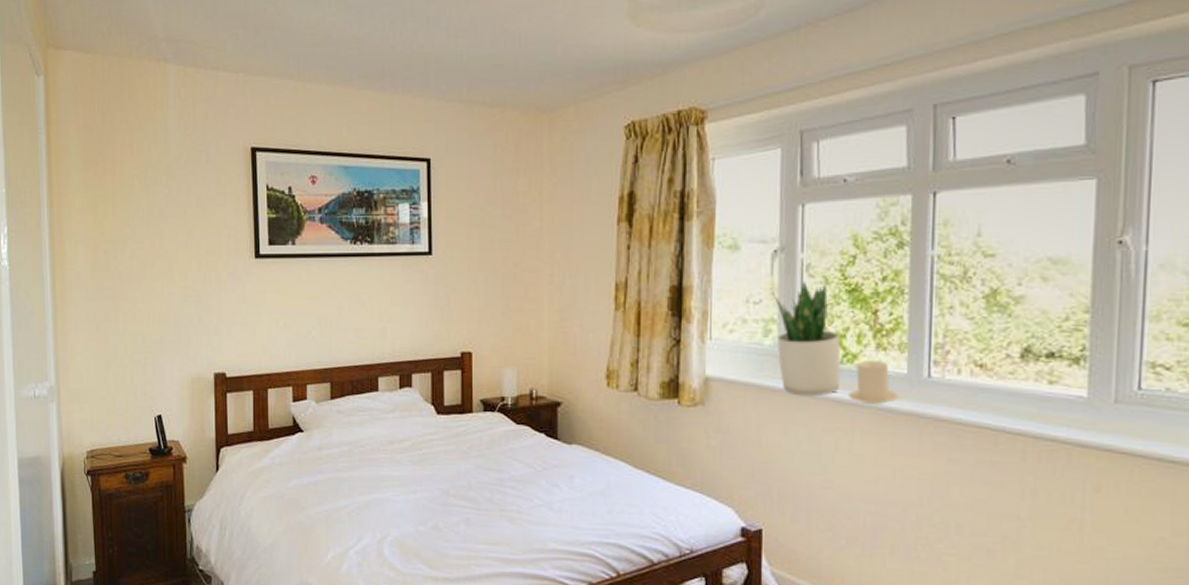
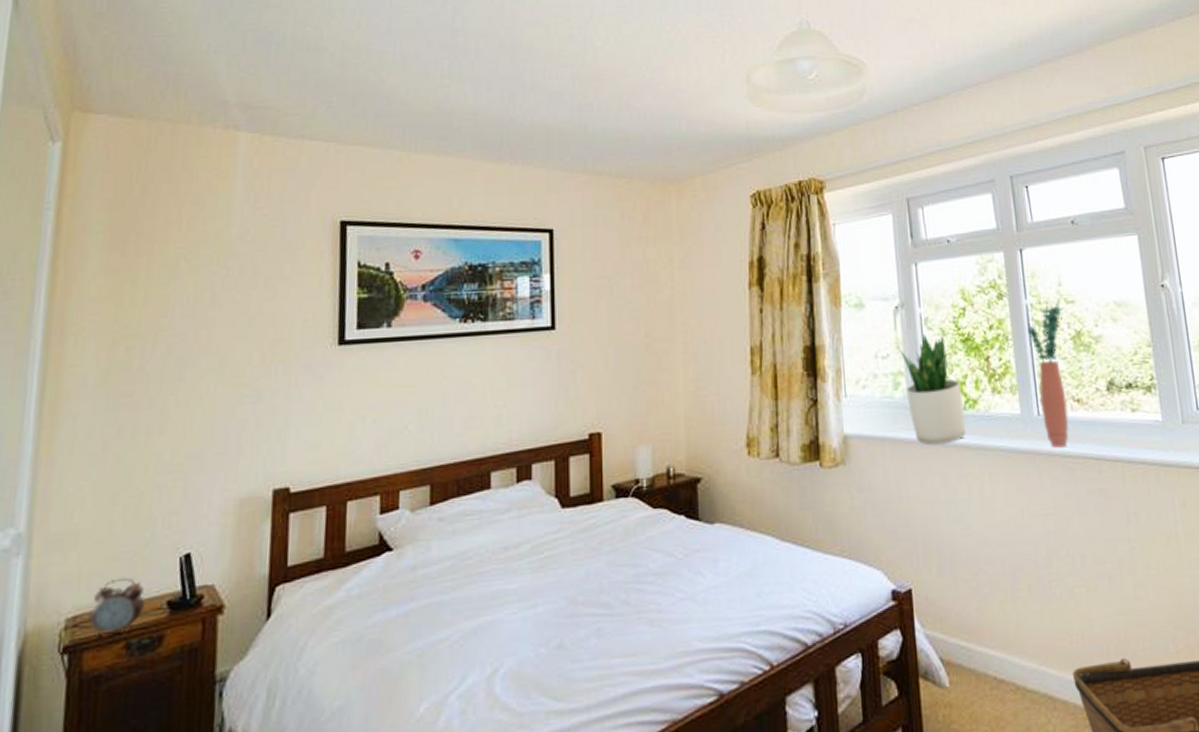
alarm clock: none [100,427,135,468] -> present [89,577,146,639]
candle: present [849,361,899,404] -> none [974,404,1017,447]
vase: none [930,253,978,414] -> present [1027,301,1069,448]

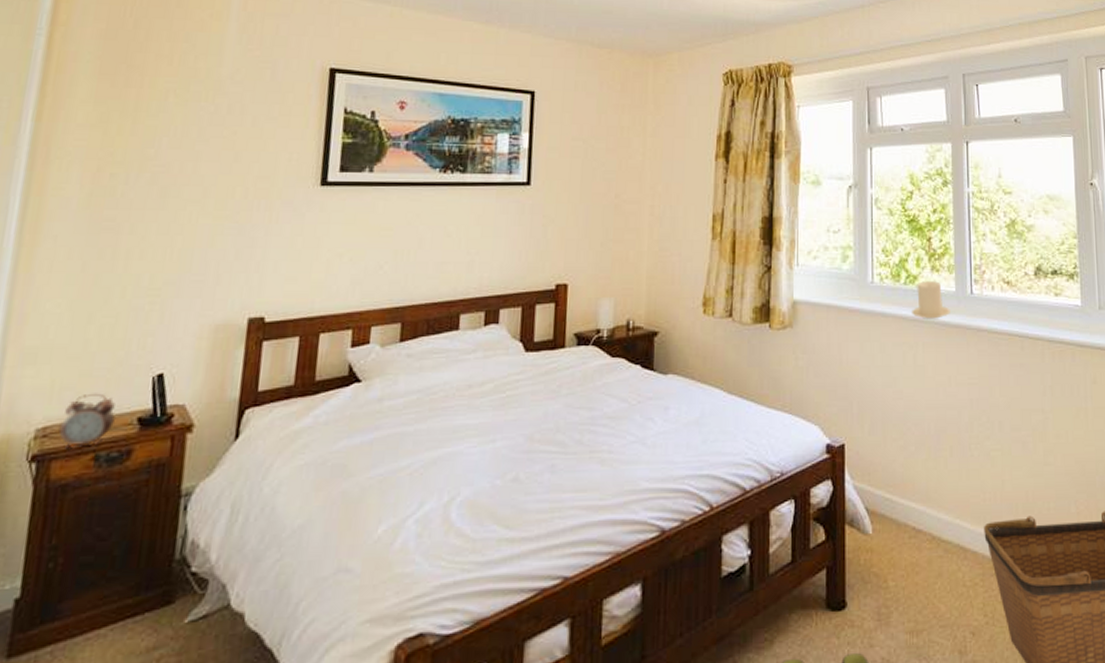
planter: present [896,334,967,446] -> none [847,213,905,315]
candle: none [974,404,1017,447] -> present [912,281,950,319]
vase: present [1027,301,1069,448] -> none [968,191,1001,324]

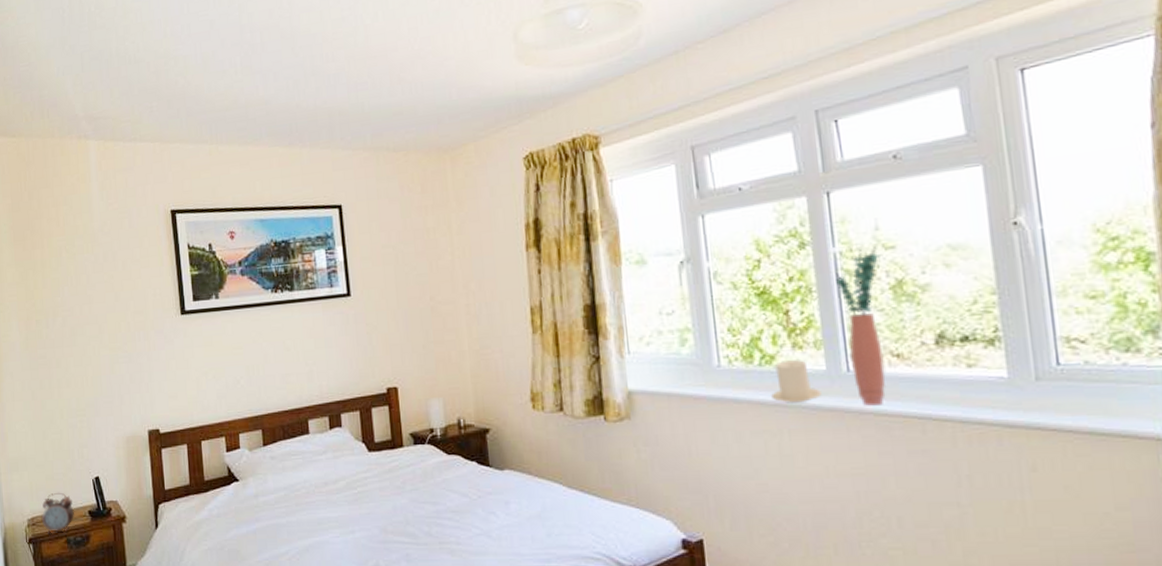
vase: none [968,191,1001,324] -> present [835,247,886,406]

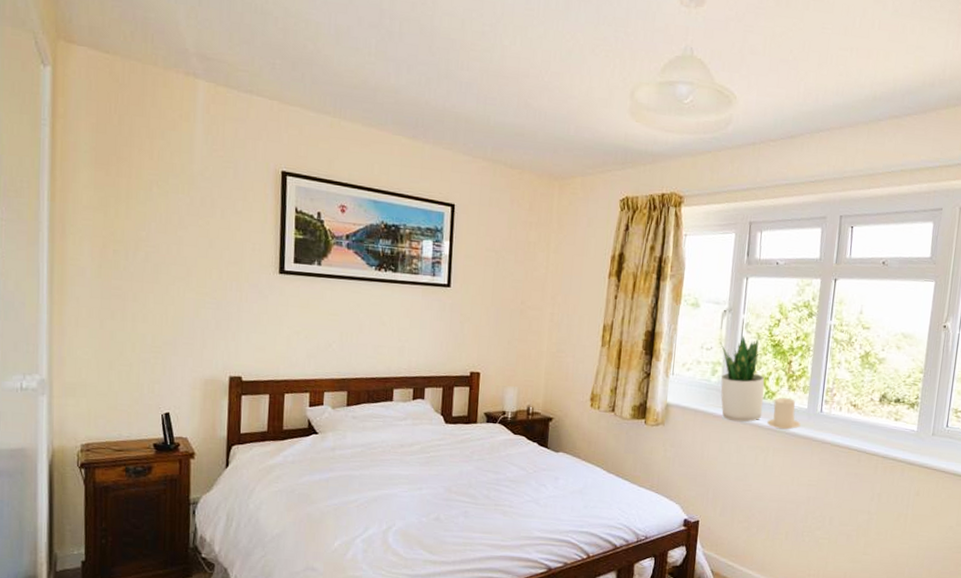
alarm clock: present [41,492,75,534] -> none [98,422,138,461]
planter: none [682,289,762,402] -> present [719,336,765,423]
vase: present [835,247,886,406] -> none [823,326,859,439]

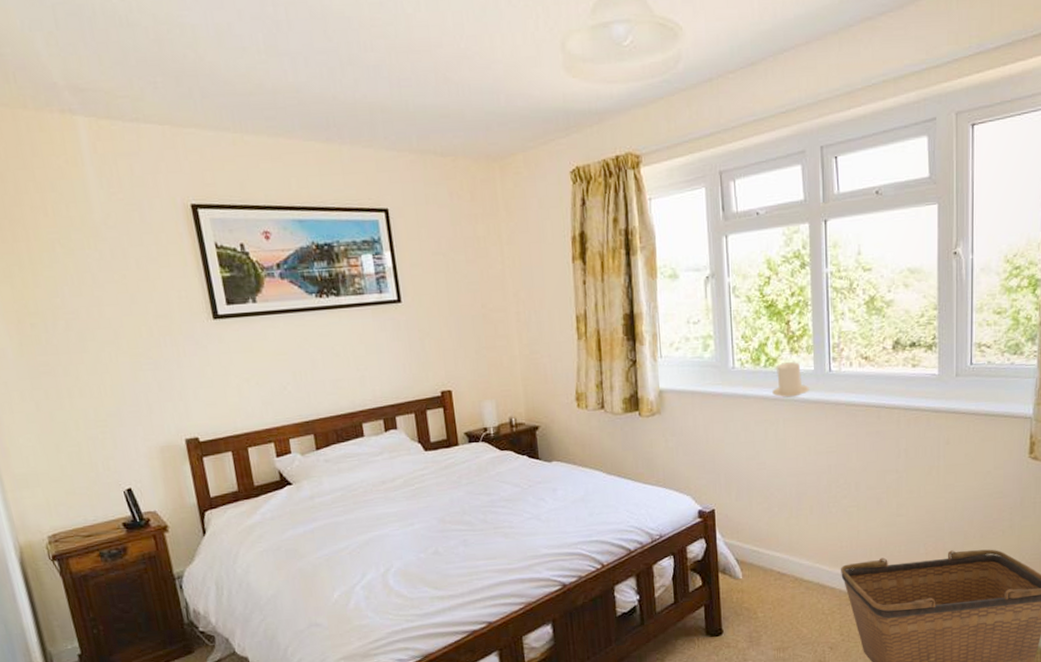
planter: present [719,336,765,423] -> none [706,302,766,398]

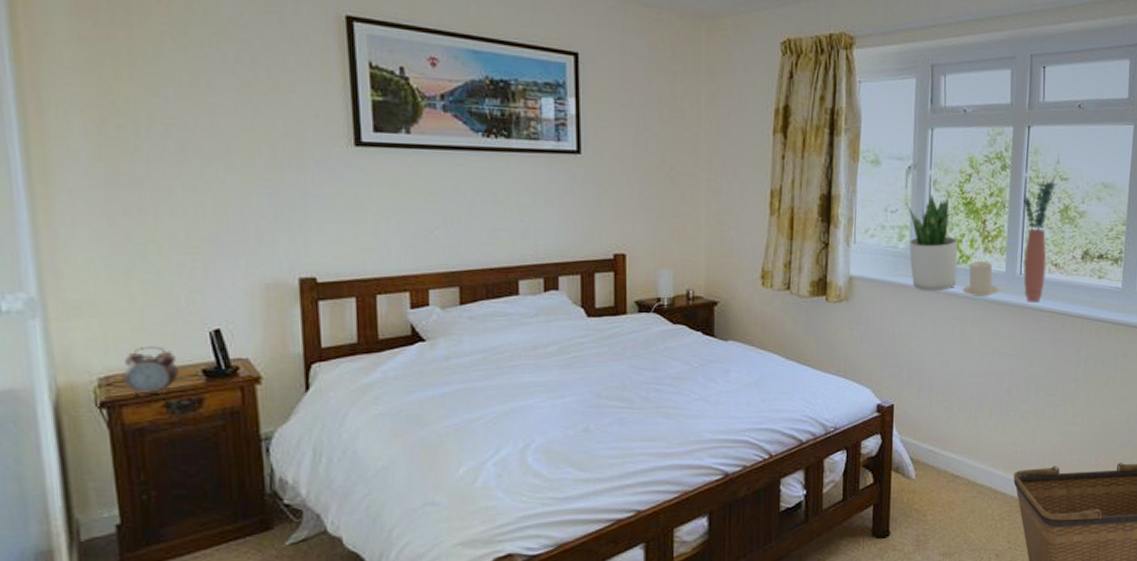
alarm clock: none [64,506,106,550] -> present [122,346,180,397]
planter: none [706,302,766,398] -> present [905,195,958,292]
vase: none [826,269,860,398] -> present [1023,177,1057,303]

